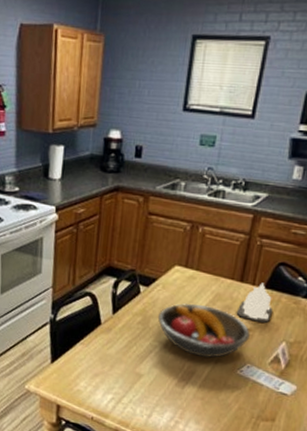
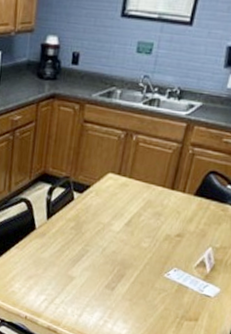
fruit bowl: present [157,302,250,359] -> none [90,209,179,263]
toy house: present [236,282,273,324] -> none [166,190,202,230]

